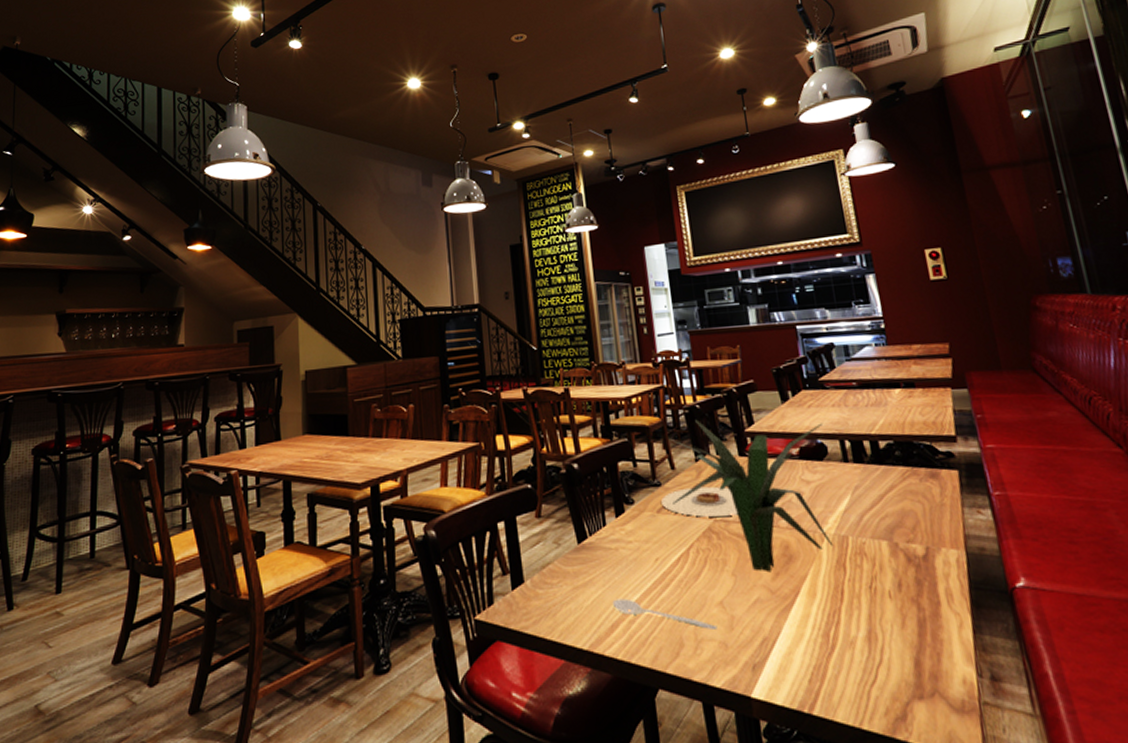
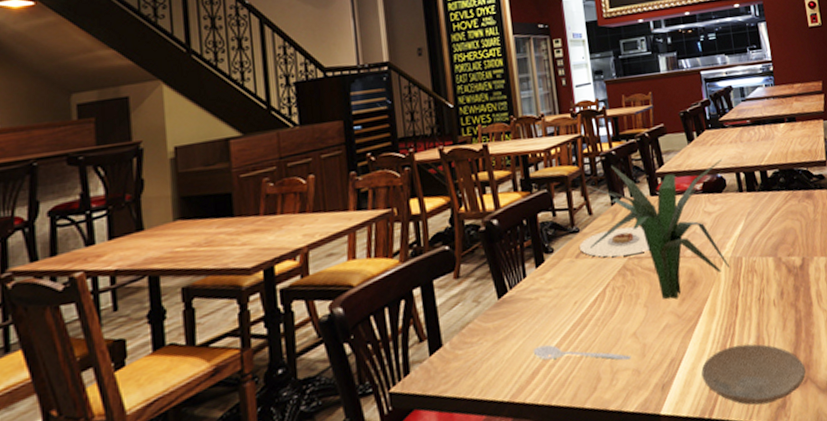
plate: none [799,636,933,711] -> present [701,344,806,405]

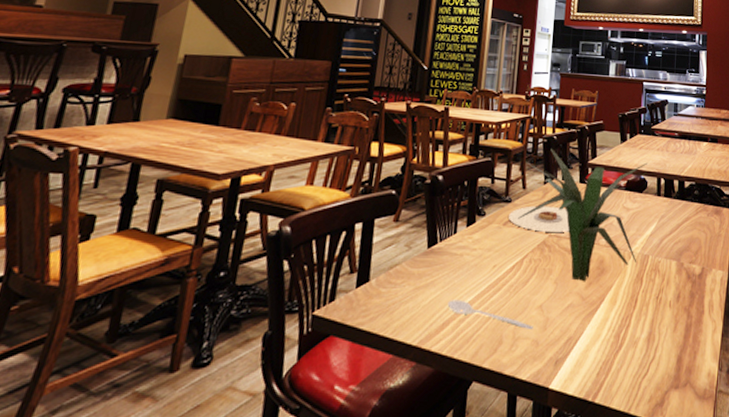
plate: present [701,344,806,405] -> none [593,337,687,399]

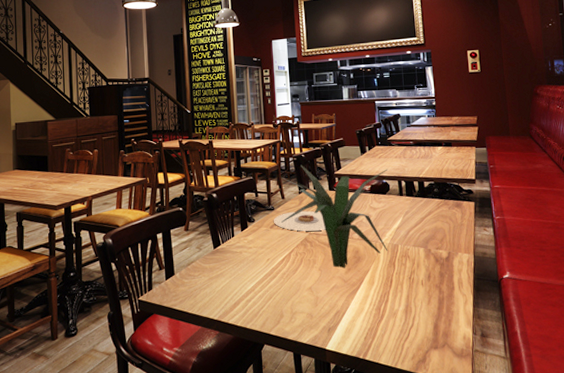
stirrer: present [447,299,534,329] -> none [236,285,307,306]

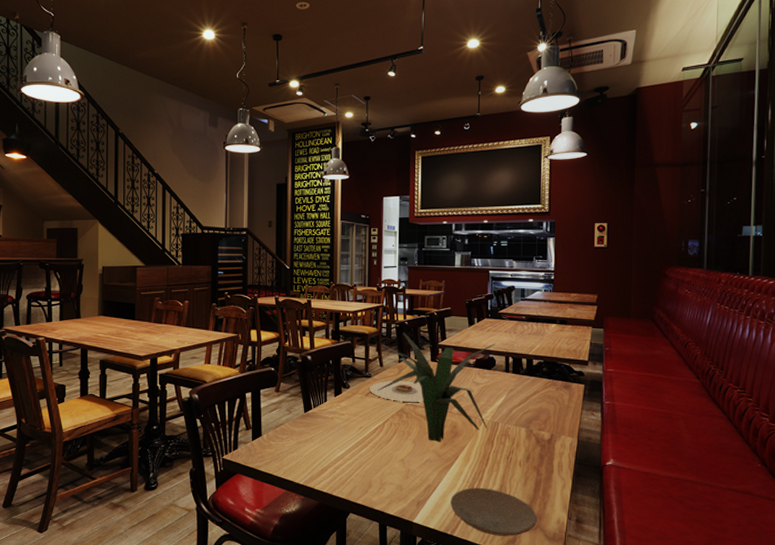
plate: none [360,310,444,357] -> present [450,488,537,536]

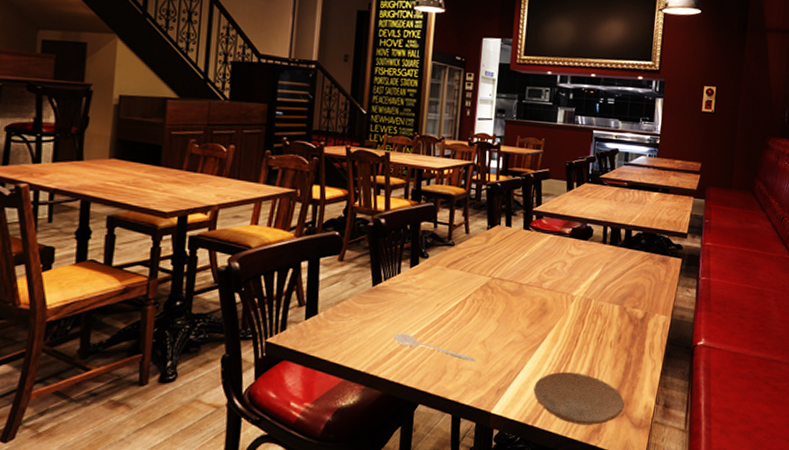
stirrer: none [324,452,397,477] -> present [393,333,476,361]
plate: present [369,380,424,402] -> none [451,250,513,276]
plant: present [378,332,496,443] -> none [461,195,595,322]

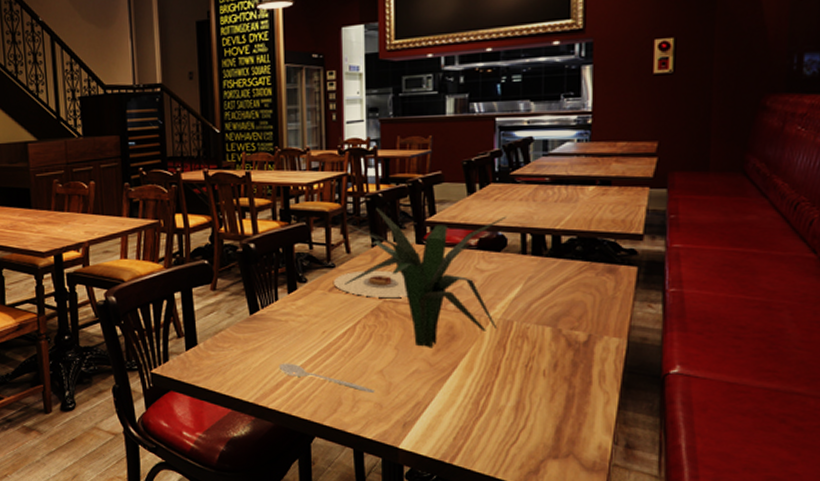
plate: none [451,250,513,276] -> present [333,270,408,297]
plant: none [461,195,595,322] -> present [345,207,508,348]
plate: present [533,372,625,425] -> none [448,405,569,466]

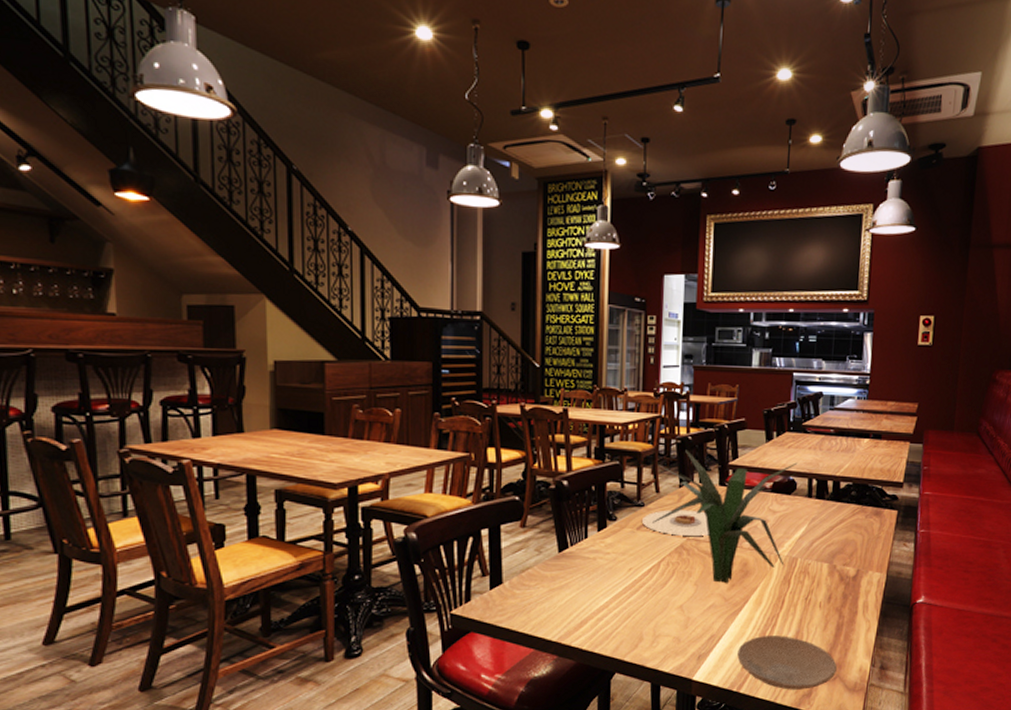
stirrer: present [279,363,375,392] -> none [584,600,674,627]
plate: none [448,405,569,466] -> present [737,635,837,690]

